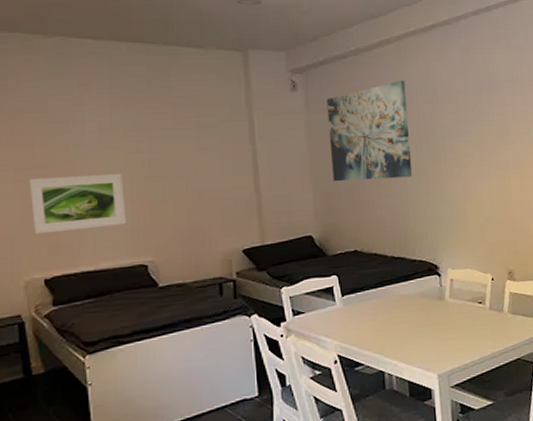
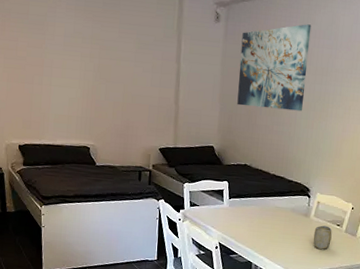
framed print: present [29,174,126,234] -> none [13,67,79,114]
cup: none [453,306,476,337] -> present [313,225,332,249]

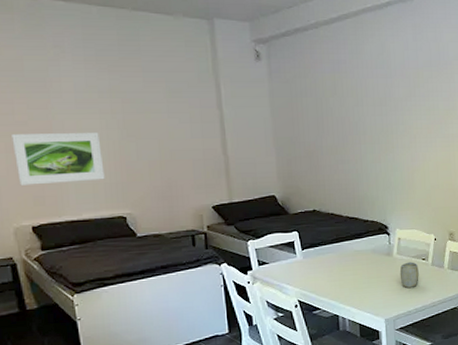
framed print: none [13,67,79,114] -> present [12,133,105,186]
wall art: present [237,24,312,111] -> none [288,55,366,148]

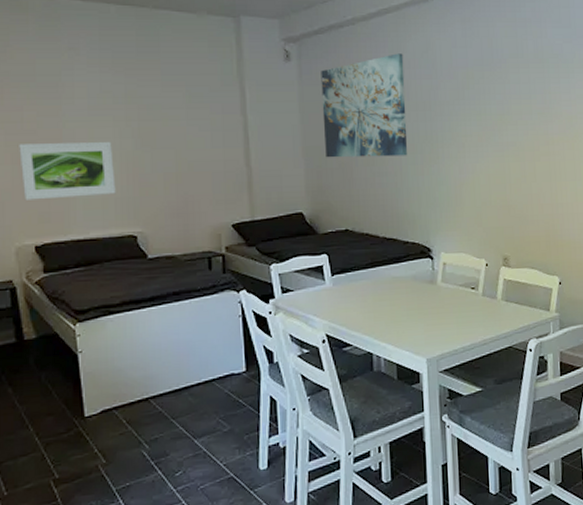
wall art: none [288,55,366,148] -> present [321,53,407,158]
cup: present [399,262,419,288] -> none [444,291,468,322]

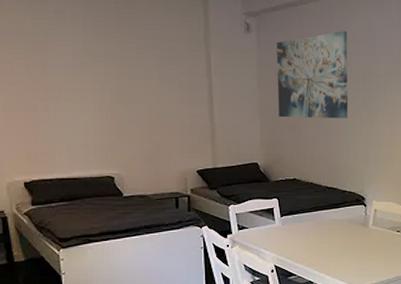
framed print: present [19,142,116,200] -> none [10,93,96,142]

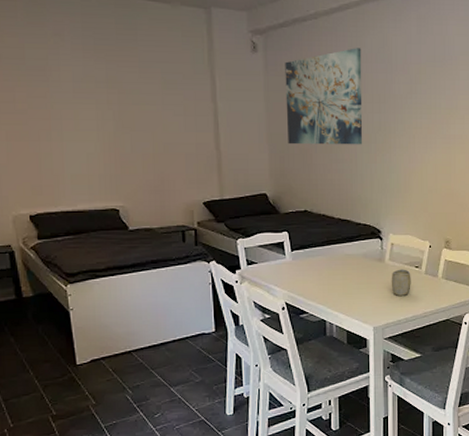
cup: none [374,233,393,258] -> present [391,269,411,296]

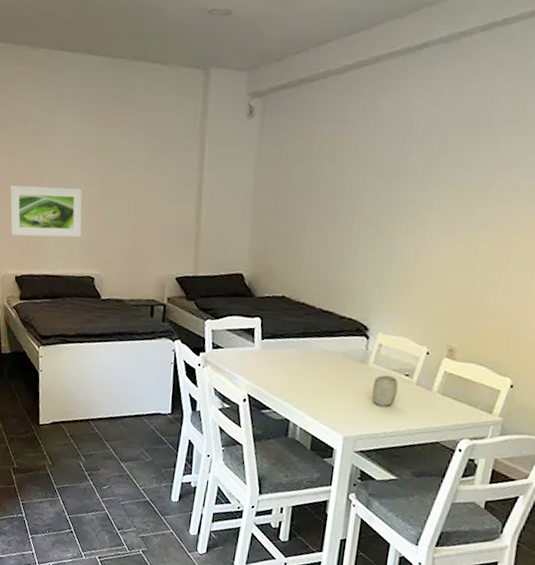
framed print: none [12,123,100,174] -> present [10,185,83,238]
wall art: present [285,48,363,145] -> none [274,112,376,227]

